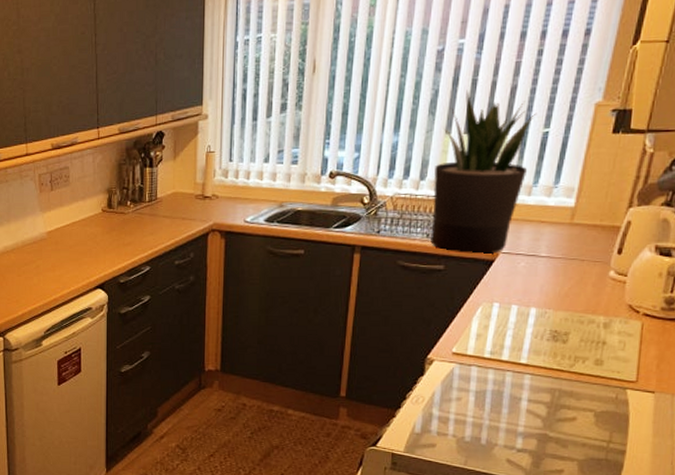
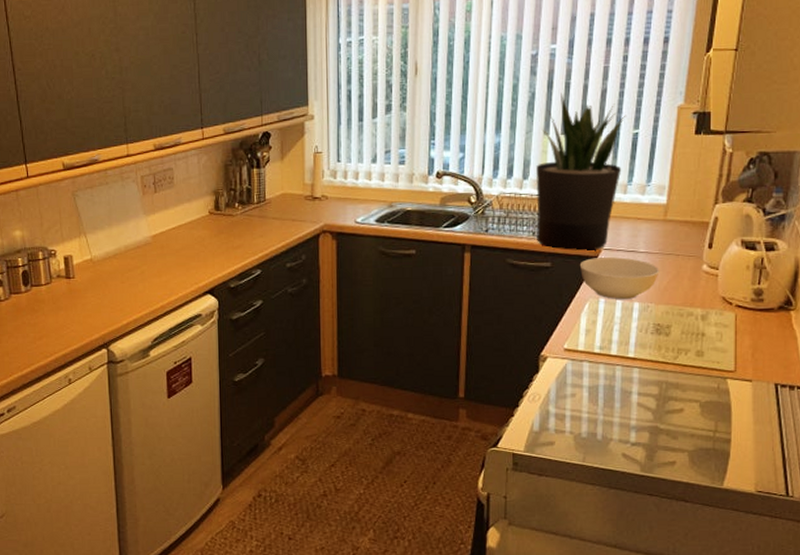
bowl: none [474,261,561,304] -> present [579,257,660,299]

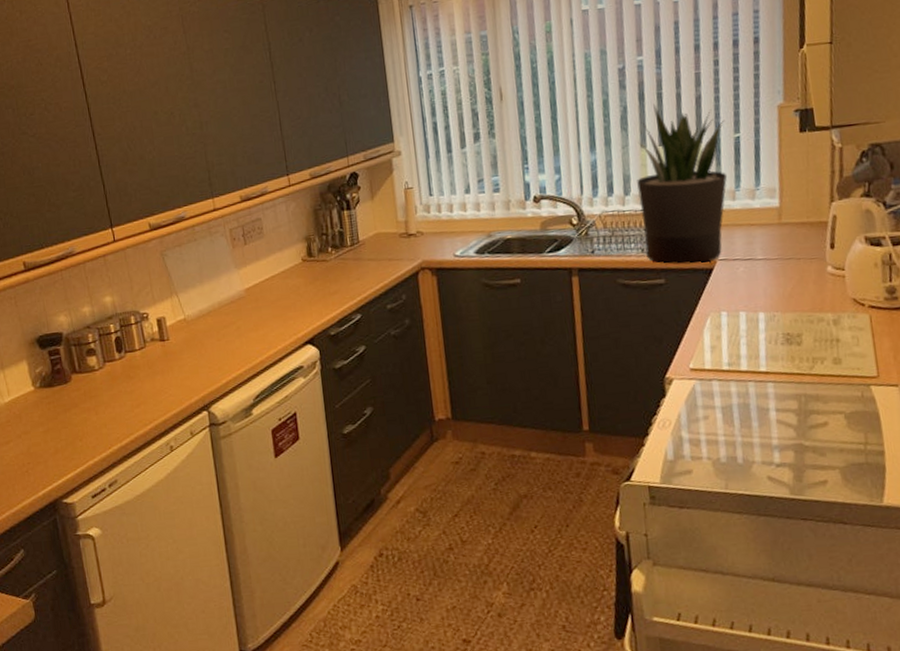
bowl: present [579,257,660,299] -> none [695,266,782,311]

